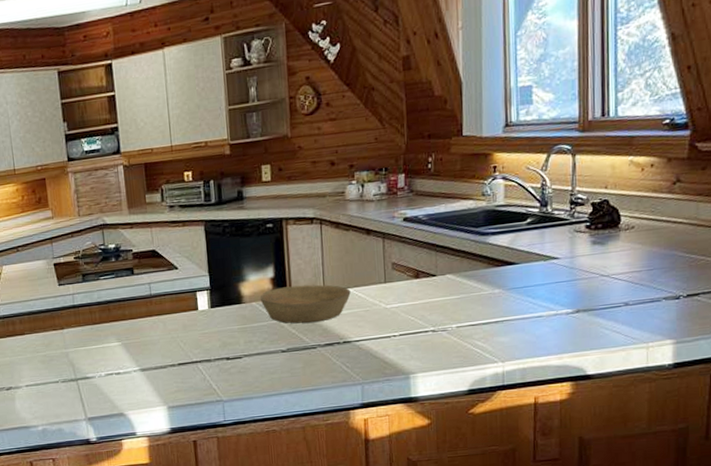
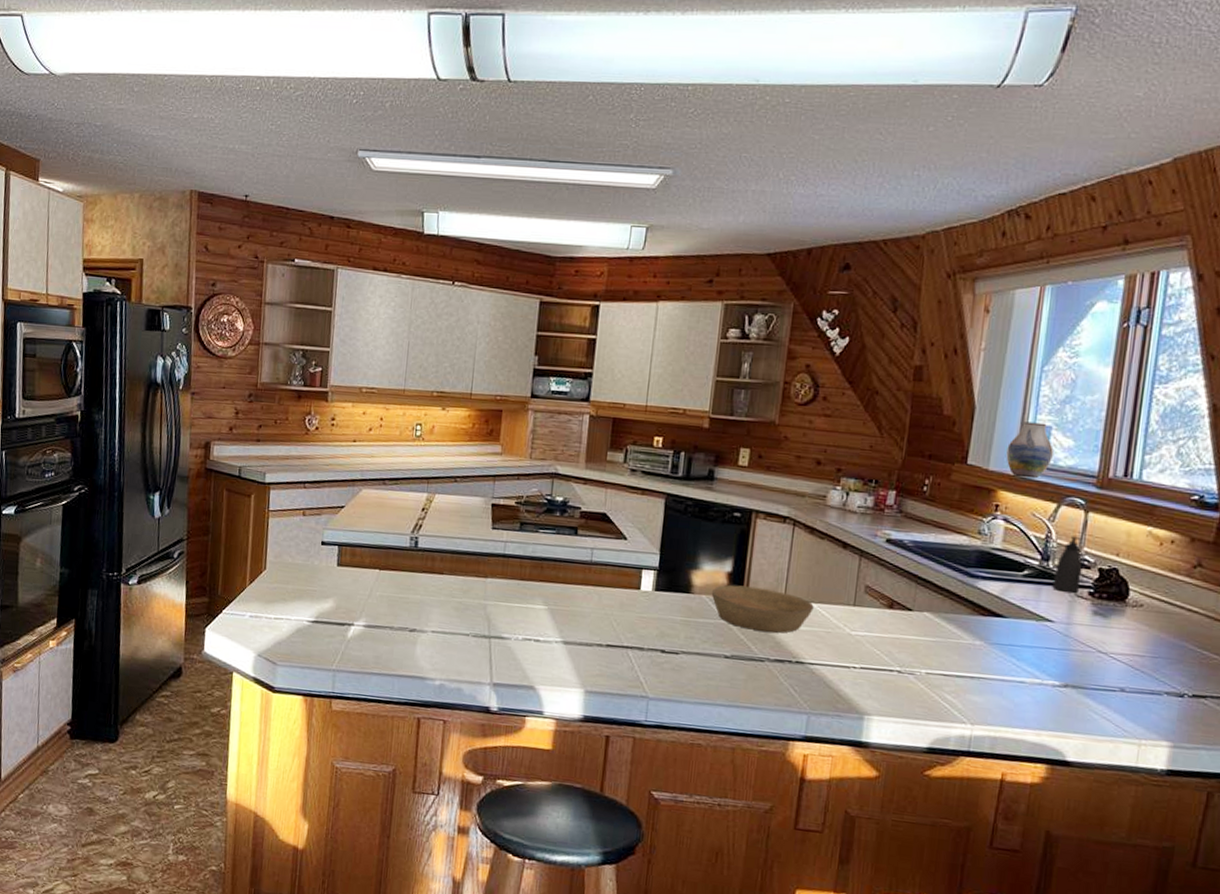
vase: none [495,83,537,138] -> present [1006,421,1054,479]
soap dispenser: none [553,179,578,231] -> present [1052,536,1083,593]

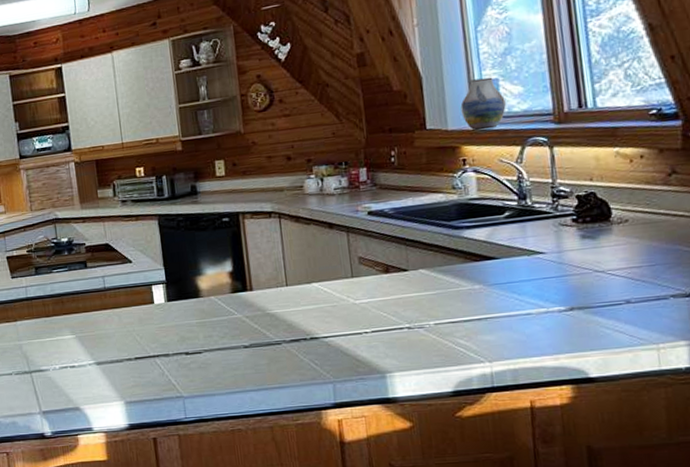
bowl: present [711,584,814,633] -> none [218,278,316,318]
soap dispenser: present [1052,536,1083,593] -> none [534,171,562,225]

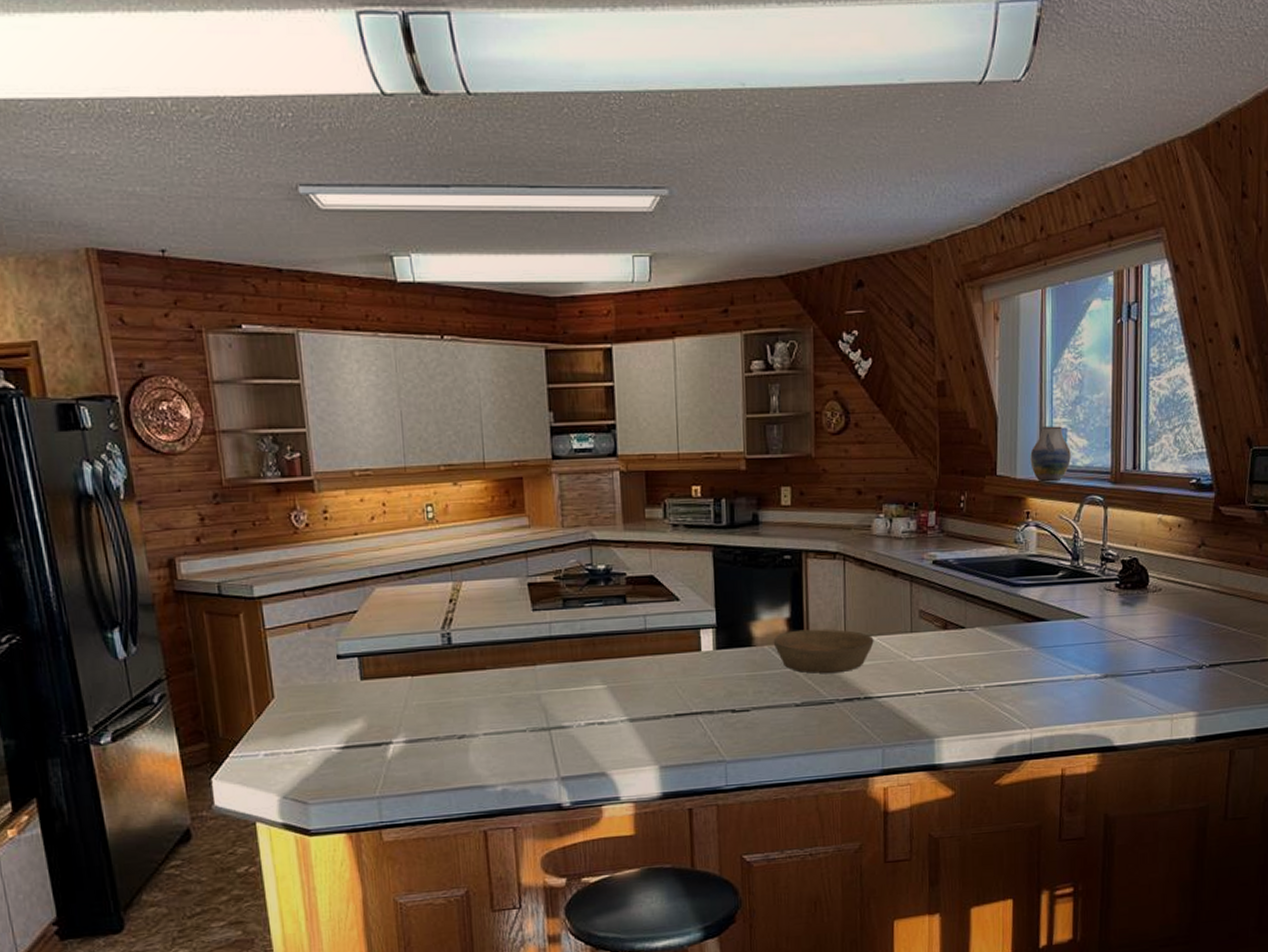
bowl: none [218,278,316,318] -> present [773,628,874,673]

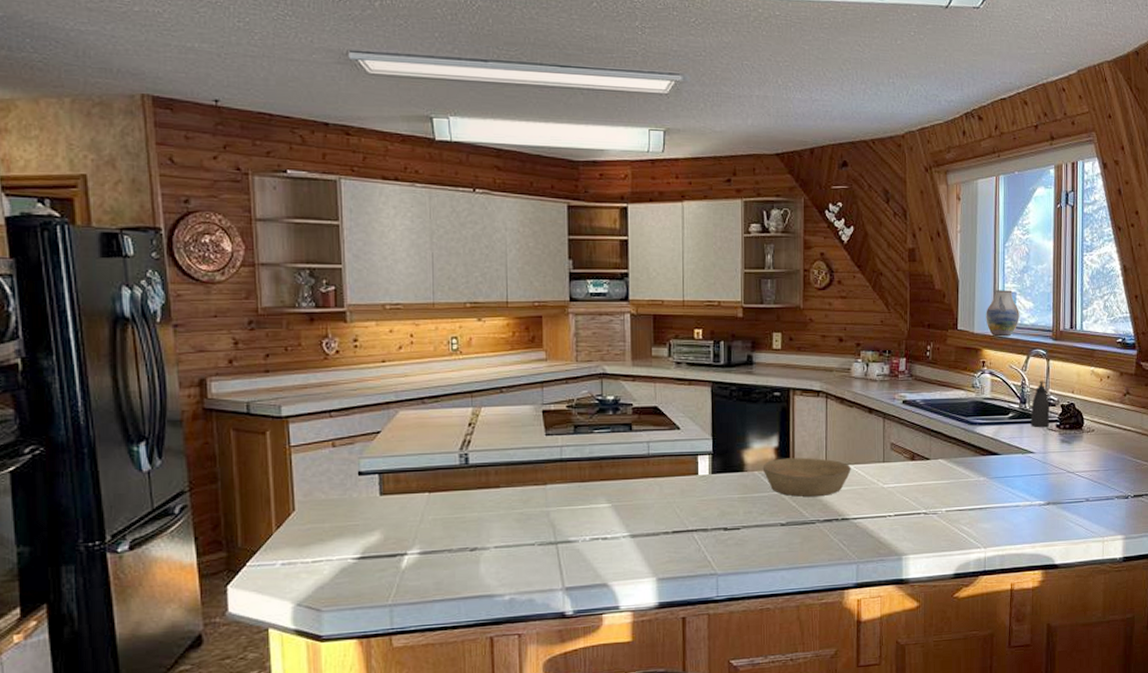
soap dispenser: none [1084,532,1108,587] -> present [1030,381,1050,427]

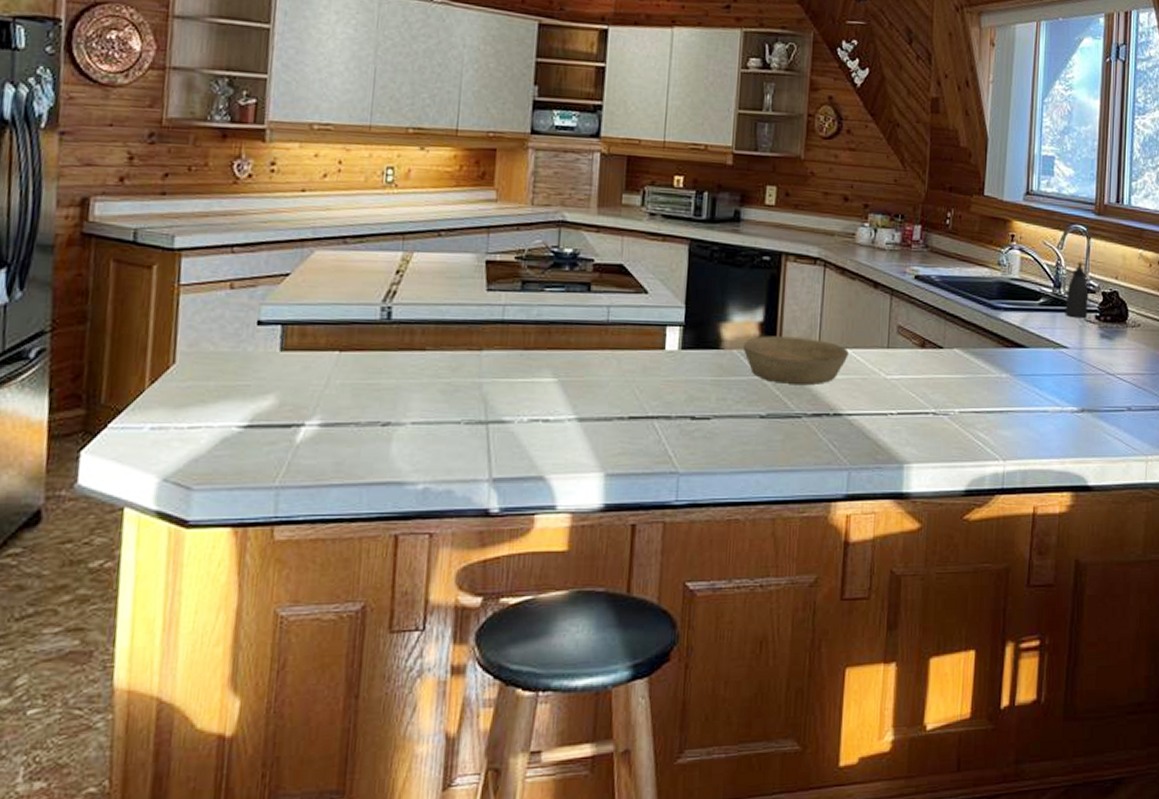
vase: present [986,290,1019,337] -> none [1018,152,1057,208]

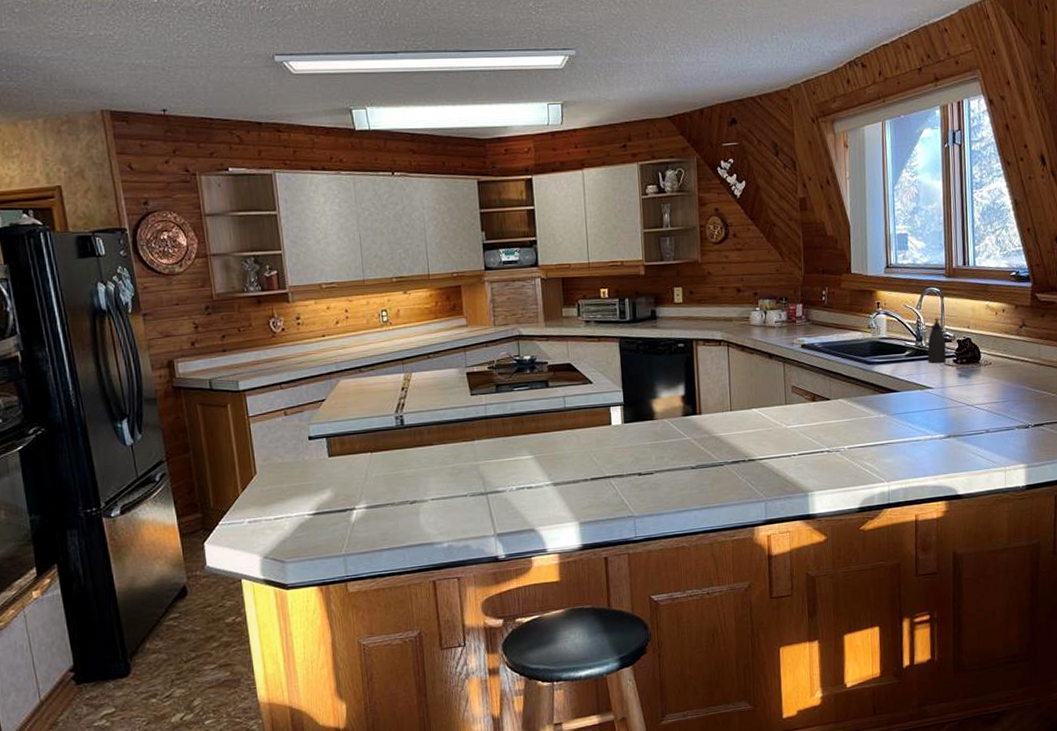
bowl: present [742,335,849,384] -> none [671,403,755,441]

